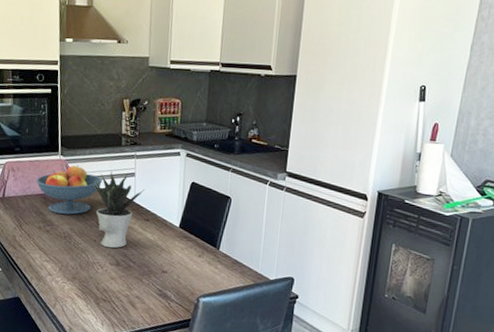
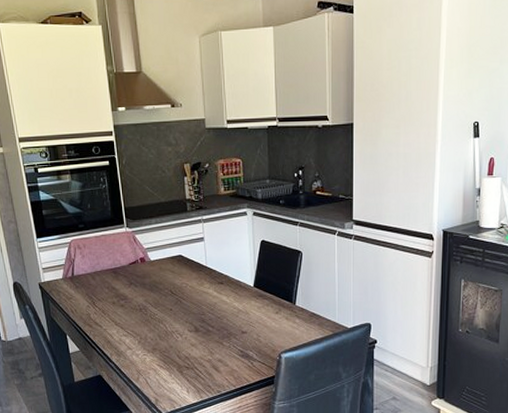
fruit bowl: present [35,165,102,215] -> none [104,236,171,286]
potted plant: present [92,171,144,248] -> none [162,238,215,315]

